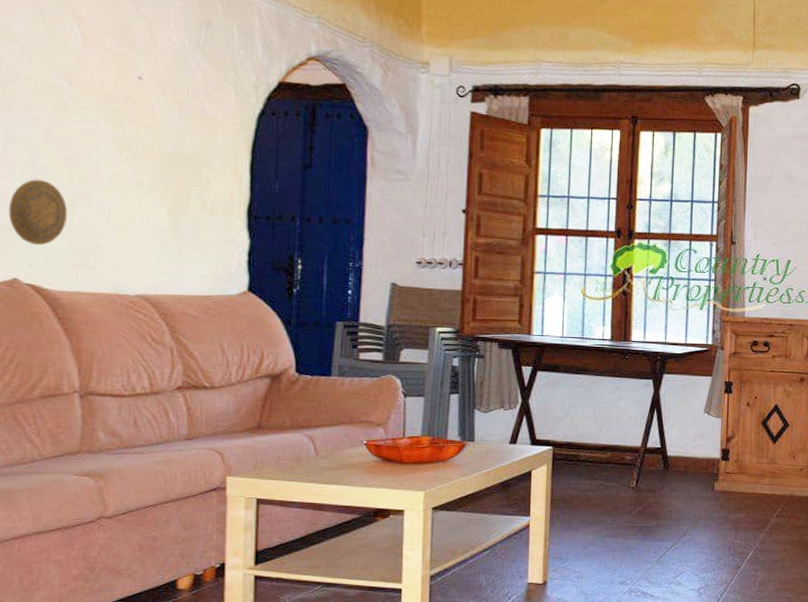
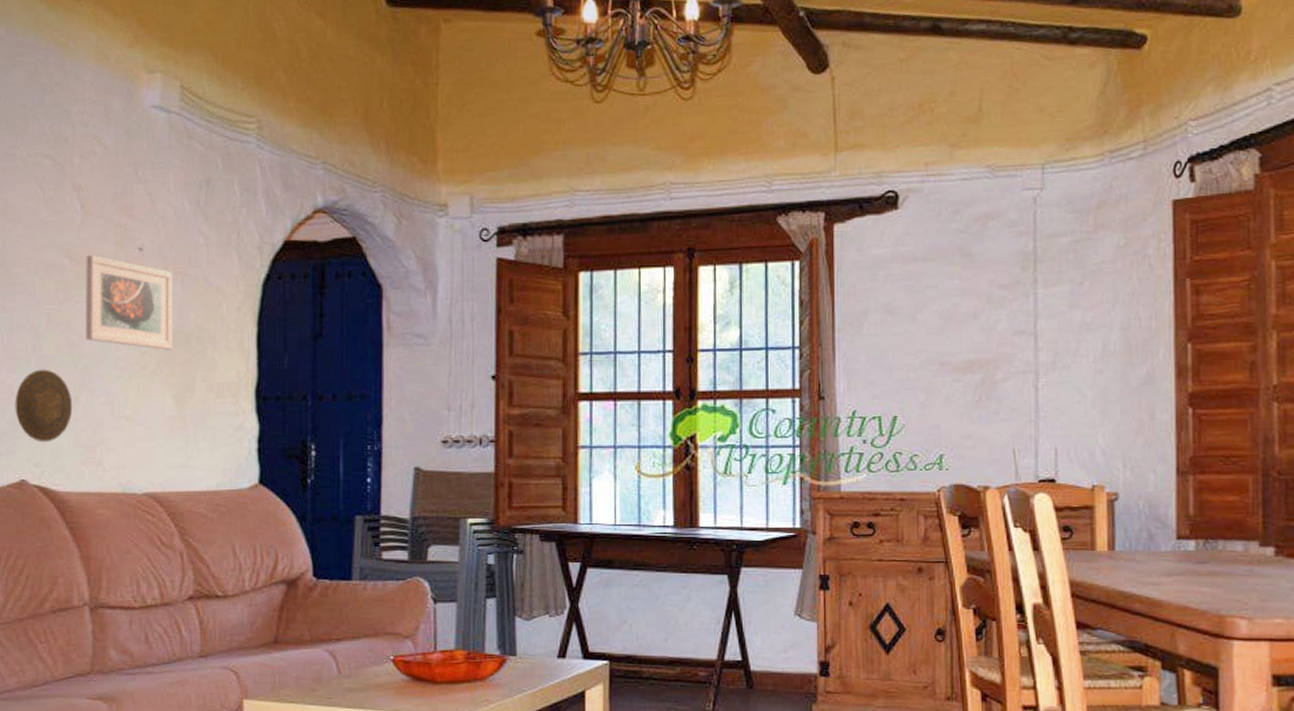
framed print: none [83,79,172,170] -> present [86,254,173,350]

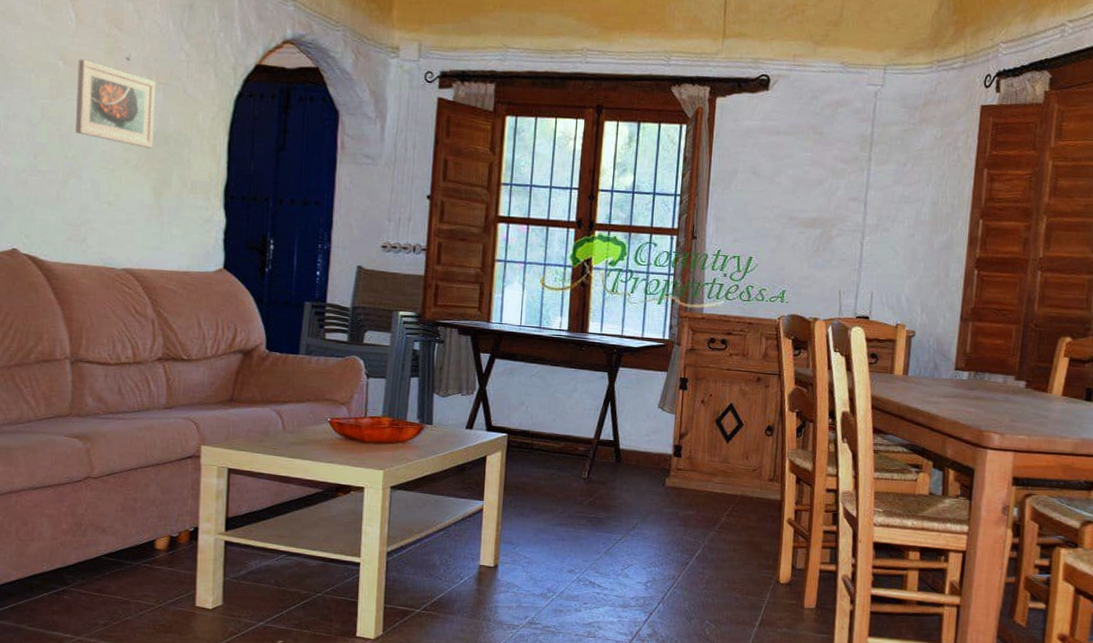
decorative plate: present [15,369,73,443] -> none [9,154,62,218]

